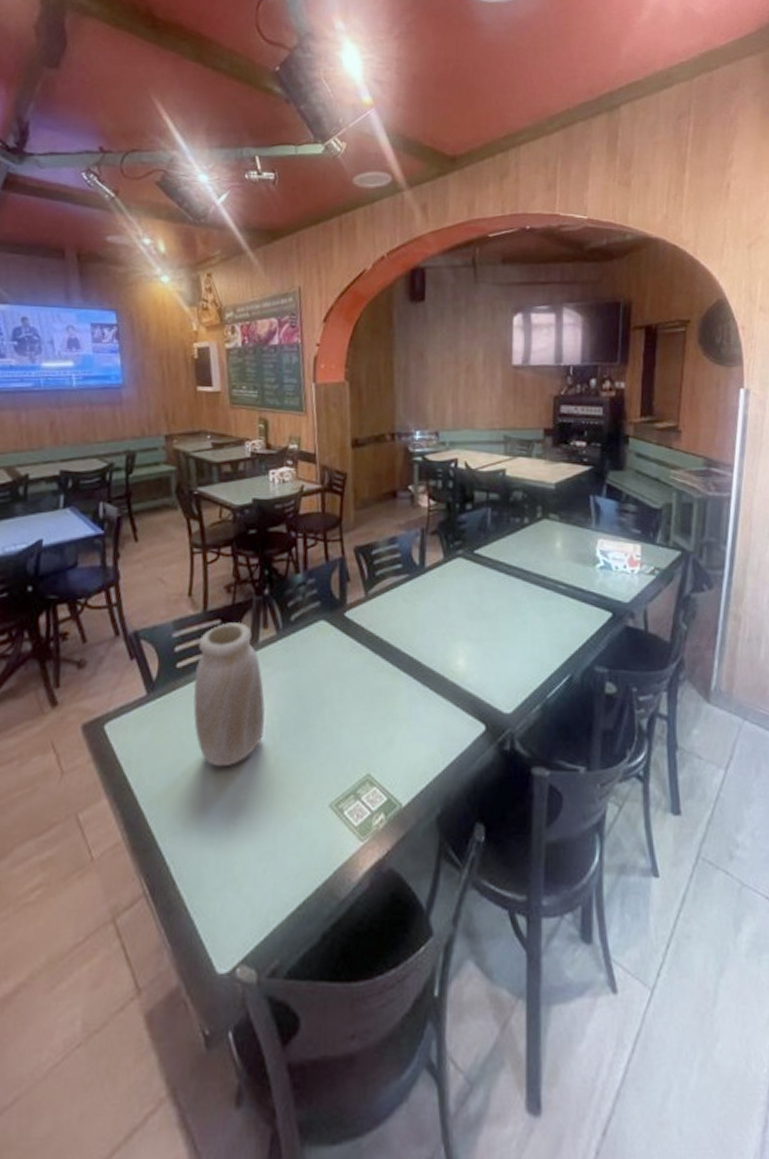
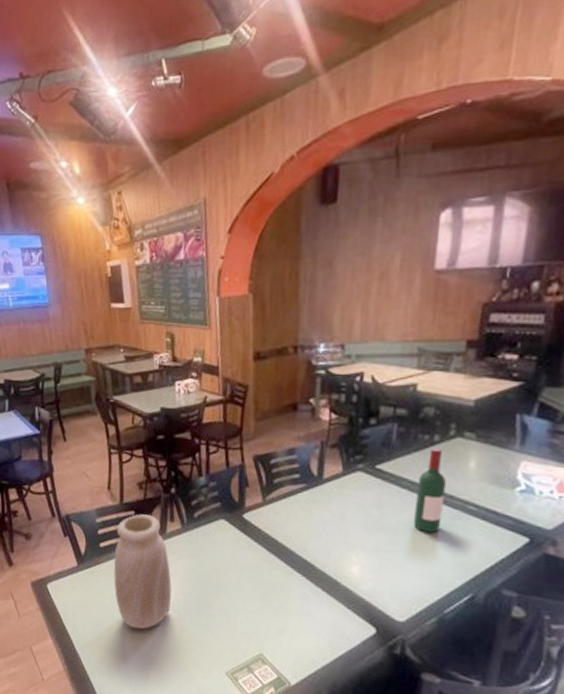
wine bottle: none [513,530,537,615] -> present [413,447,446,533]

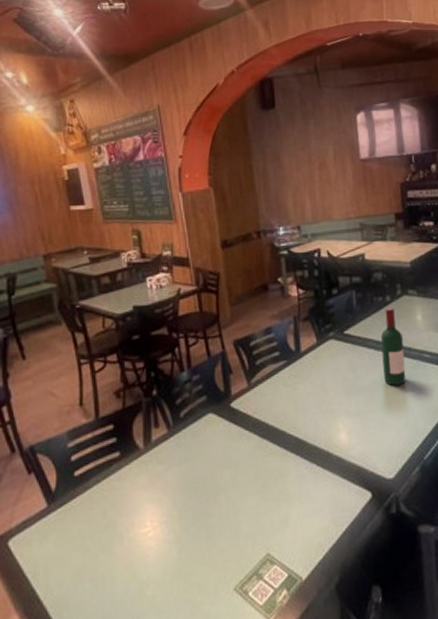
vase: present [113,514,172,629] -> none [92,425,164,568]

